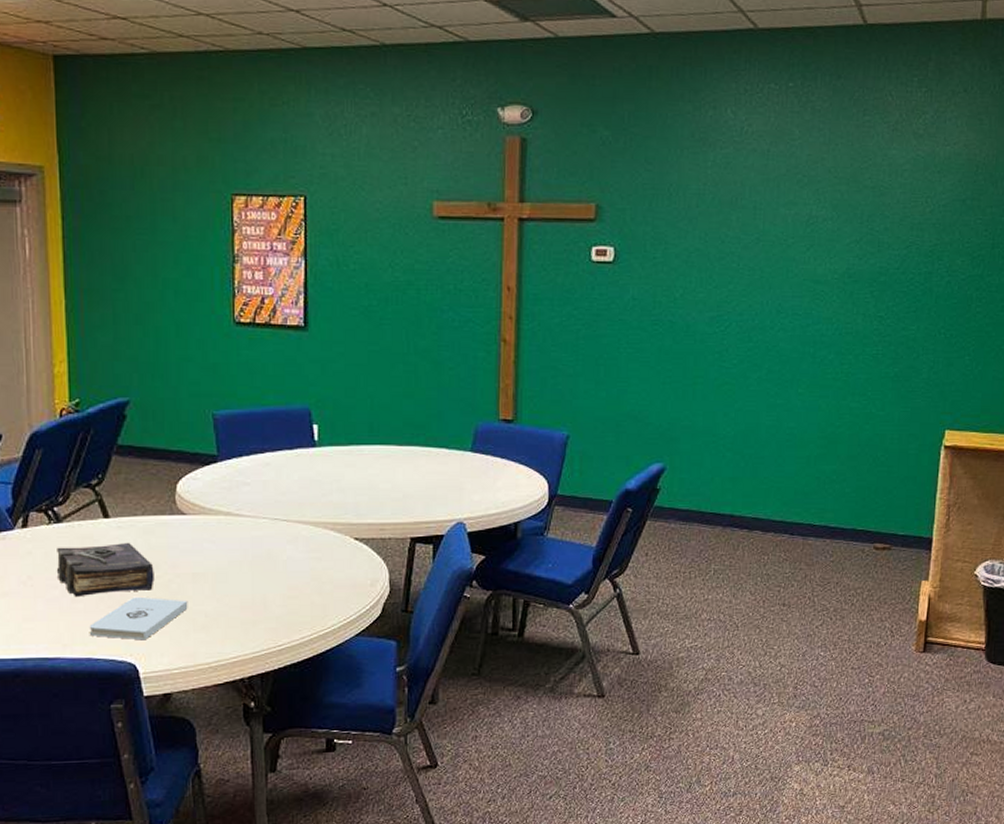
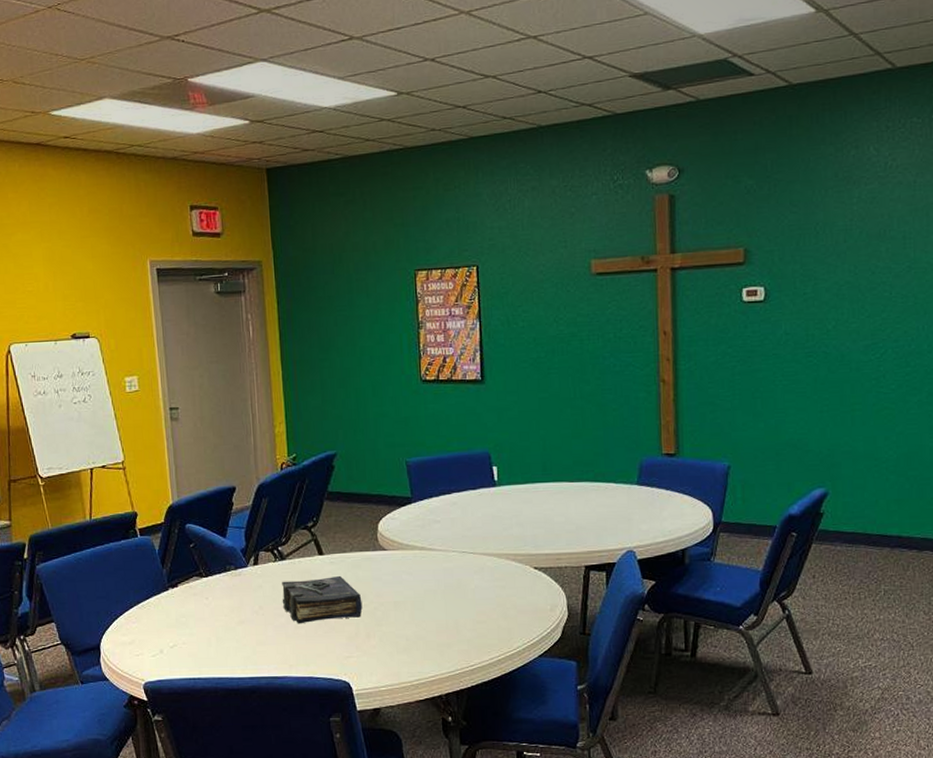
notepad: present [89,596,188,641] -> none [310,623,392,662]

